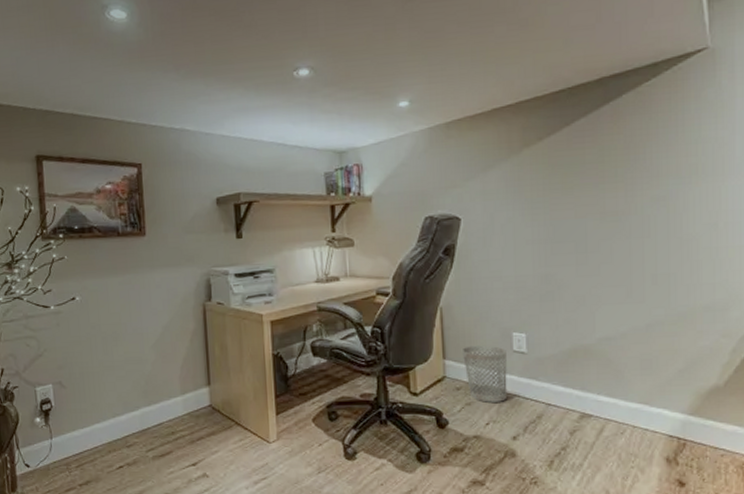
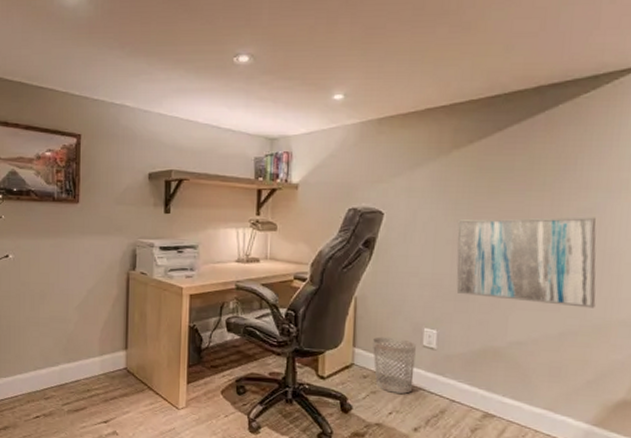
wall art: none [534,204,679,297] -> present [456,217,596,308]

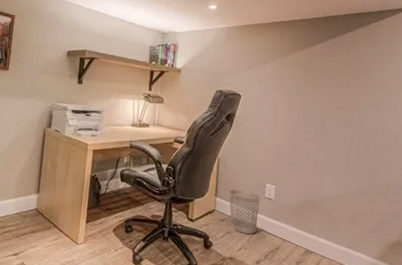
wall art: present [456,217,596,308] -> none [289,104,381,174]

